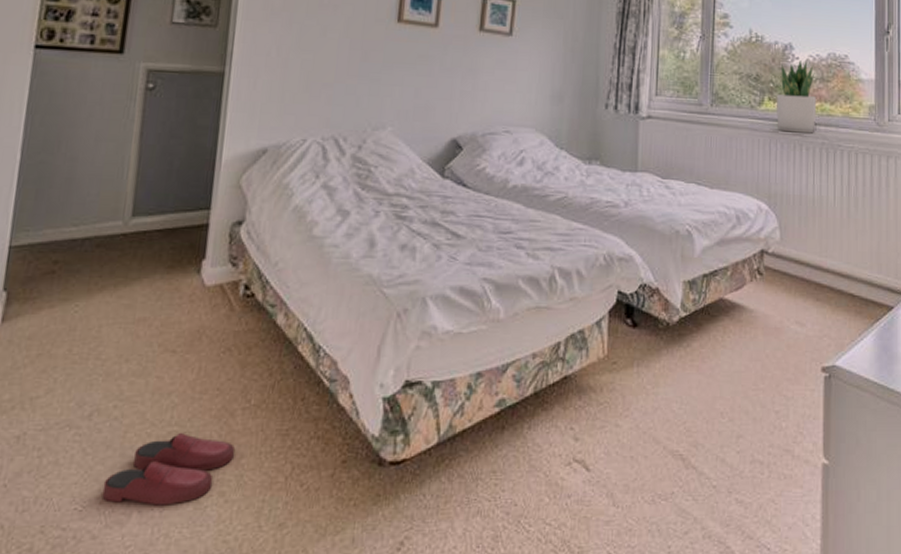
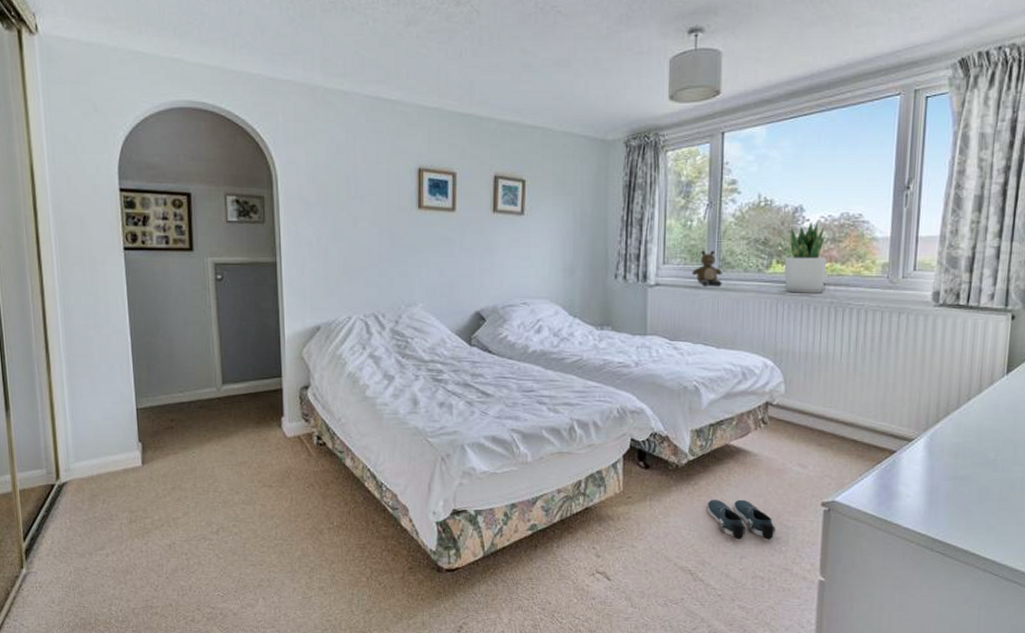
slippers: present [102,432,236,506] -> none [235,544,327,595]
bear: none [684,83,715,123] -> present [691,250,723,287]
shoe: none [700,364,774,415] -> present [706,499,775,540]

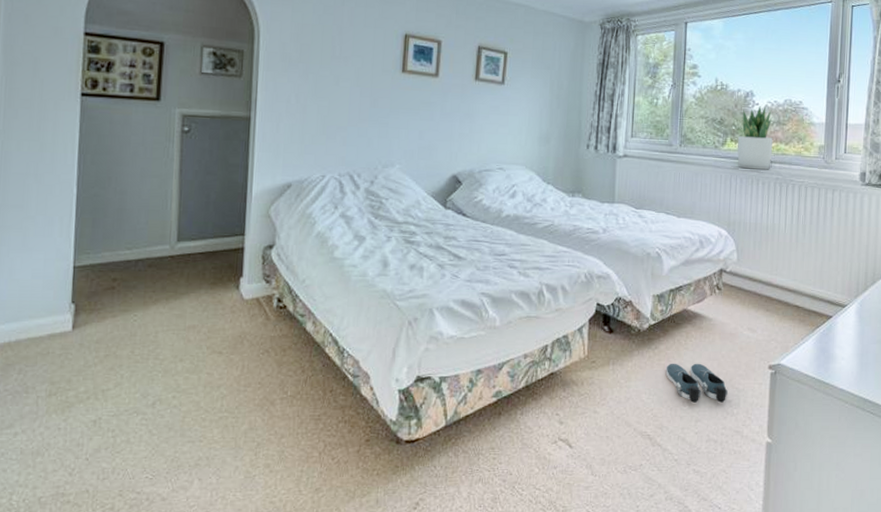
bear: present [691,250,723,287] -> none [656,126,684,161]

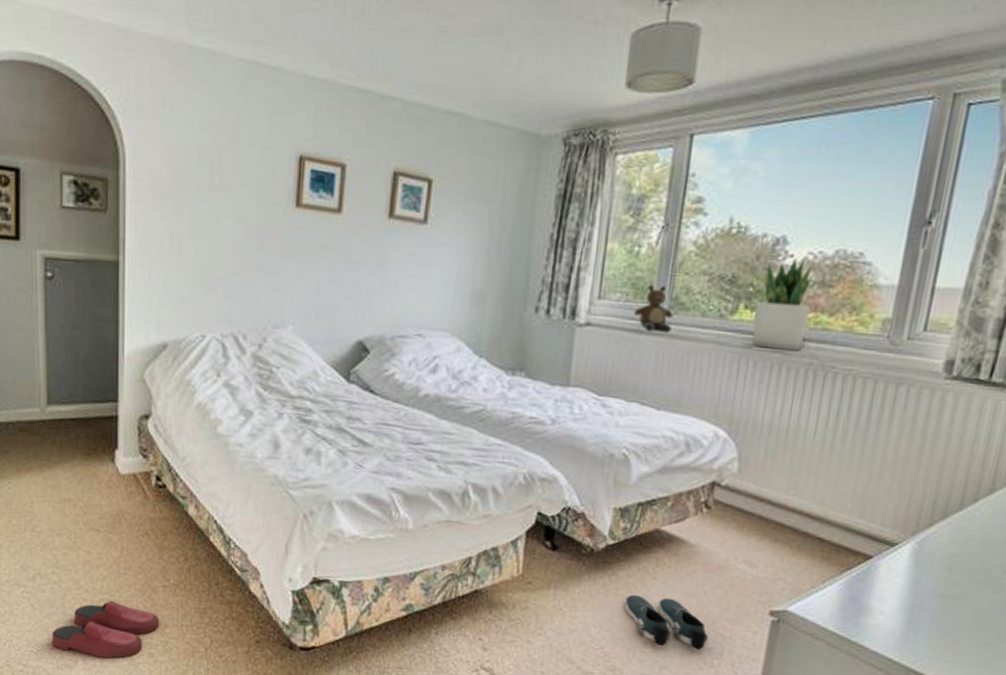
slippers: none [168,417,277,475] -> present [52,600,160,659]
bear: none [656,126,684,161] -> present [633,285,674,334]

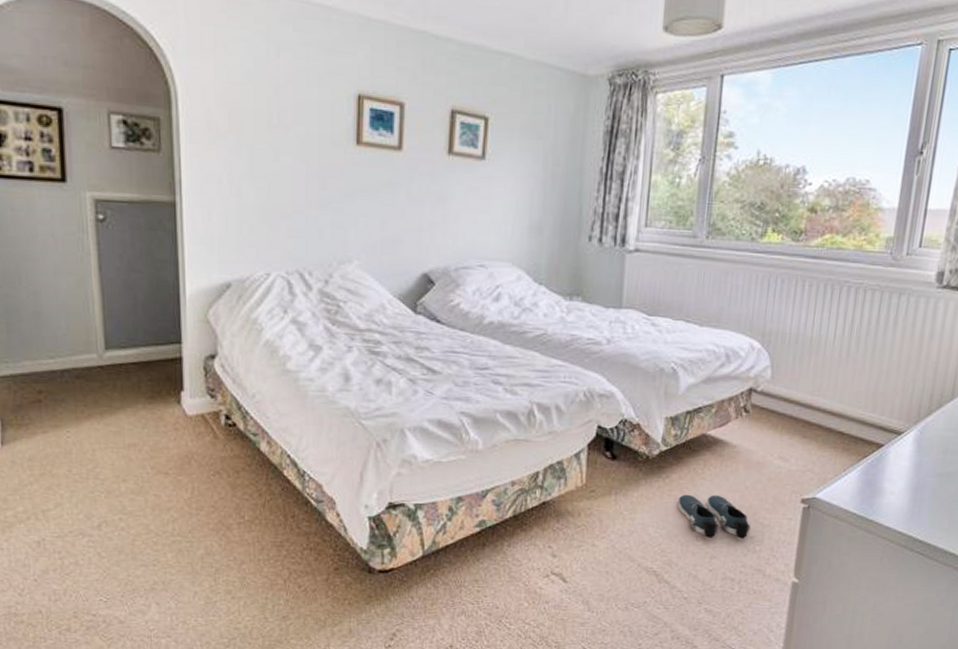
slippers: present [52,600,160,659] -> none [122,541,236,600]
bear: present [633,285,674,334] -> none [676,213,712,257]
planter: present [752,259,814,351] -> none [779,186,829,268]

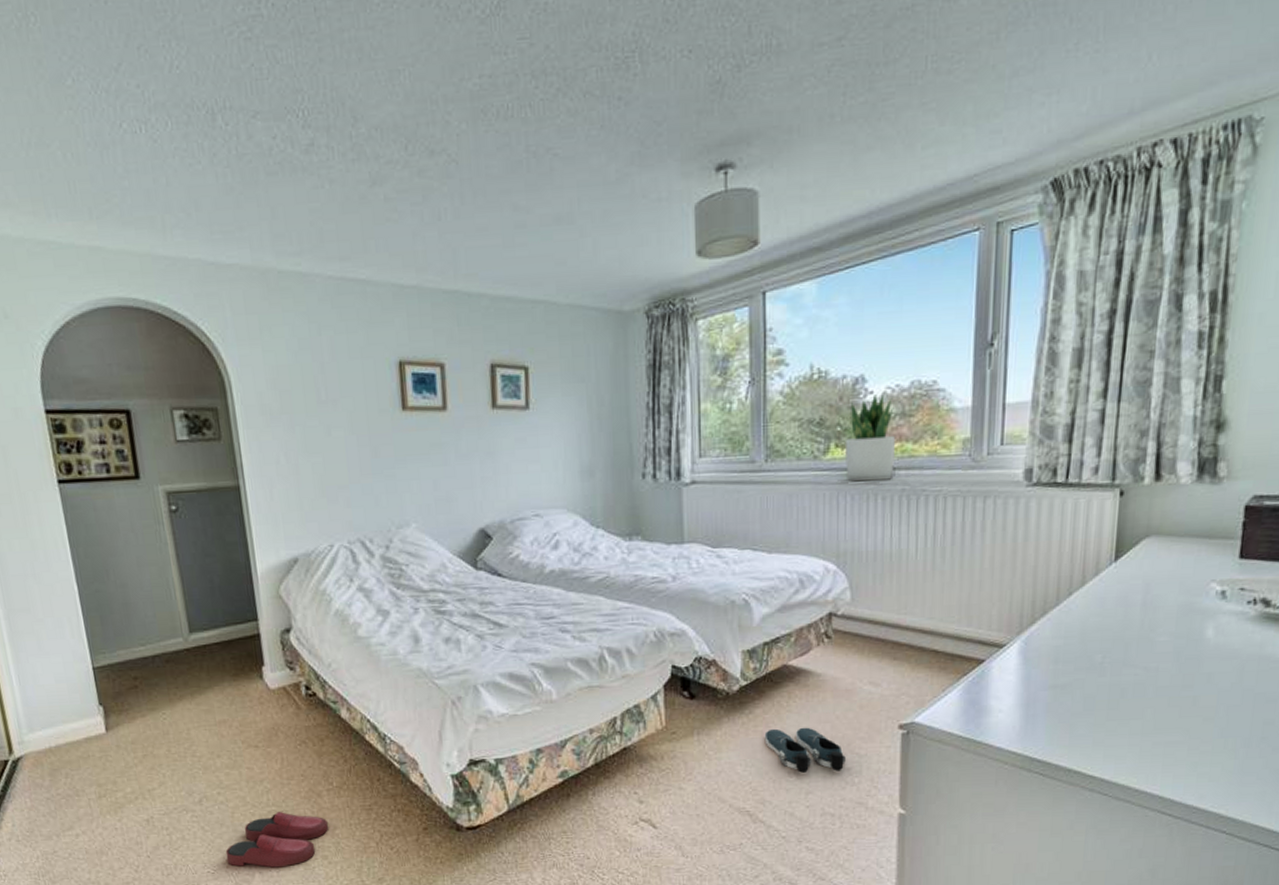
slippers: none [122,541,236,600] -> present [225,811,329,868]
planter: none [779,186,829,268] -> present [846,394,895,482]

